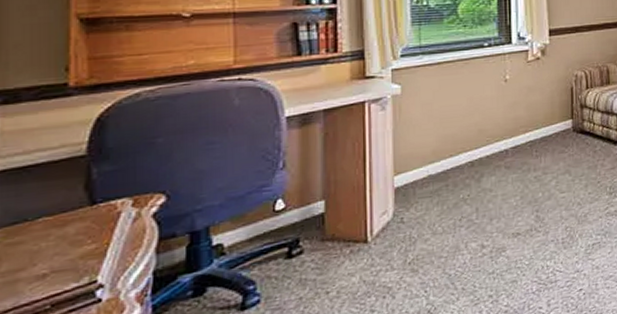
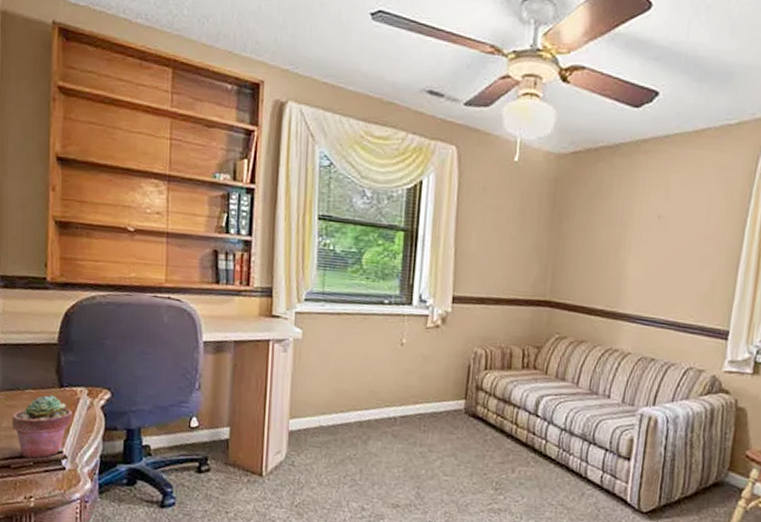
potted succulent: none [15,217,111,302] -> present [11,395,72,459]

